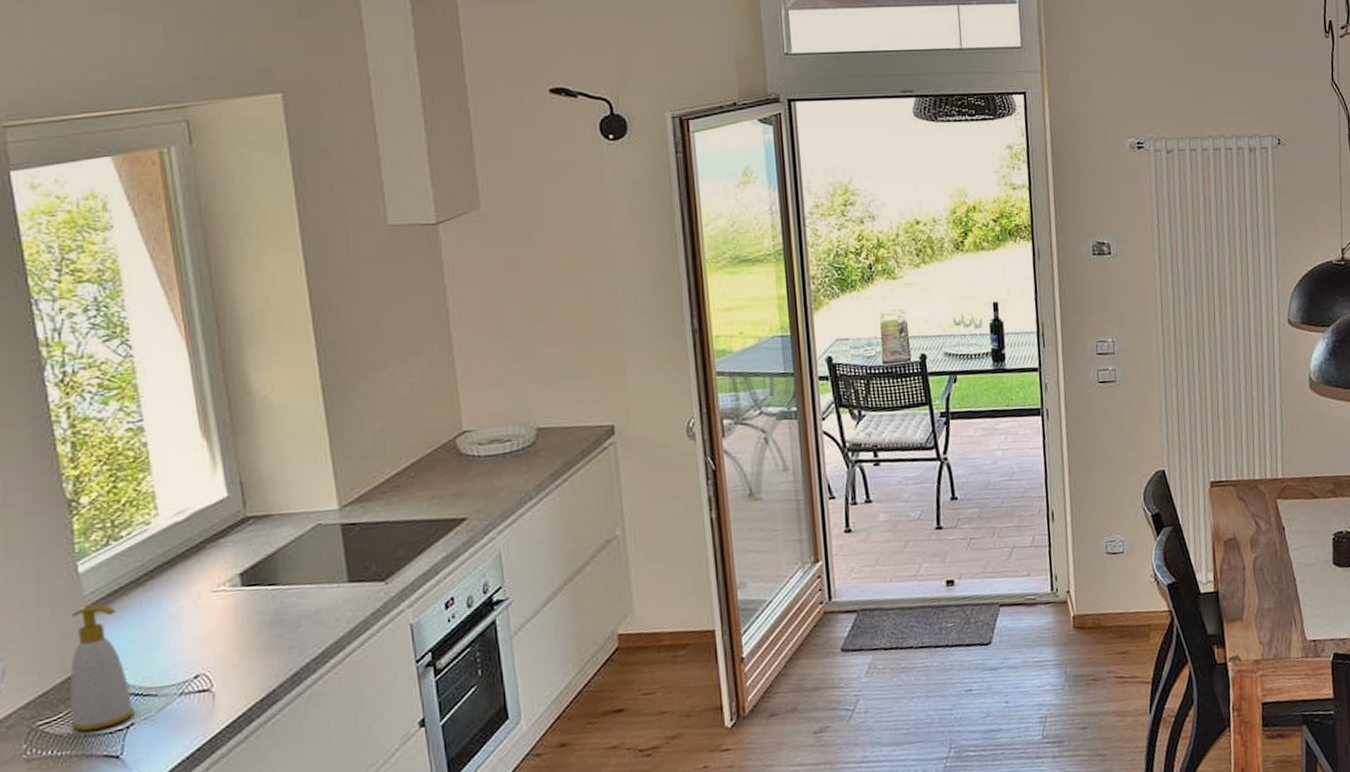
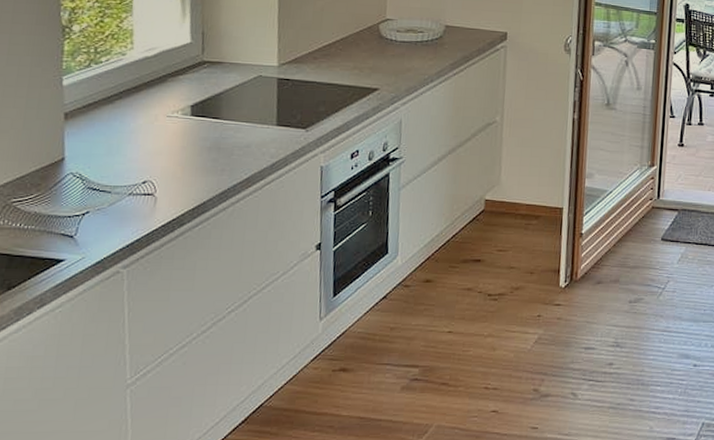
soap bottle: present [70,604,134,731] -> none [39,112,91,212]

